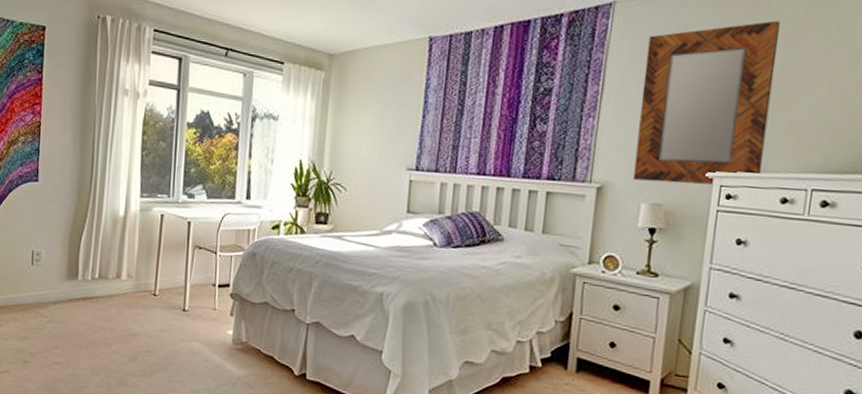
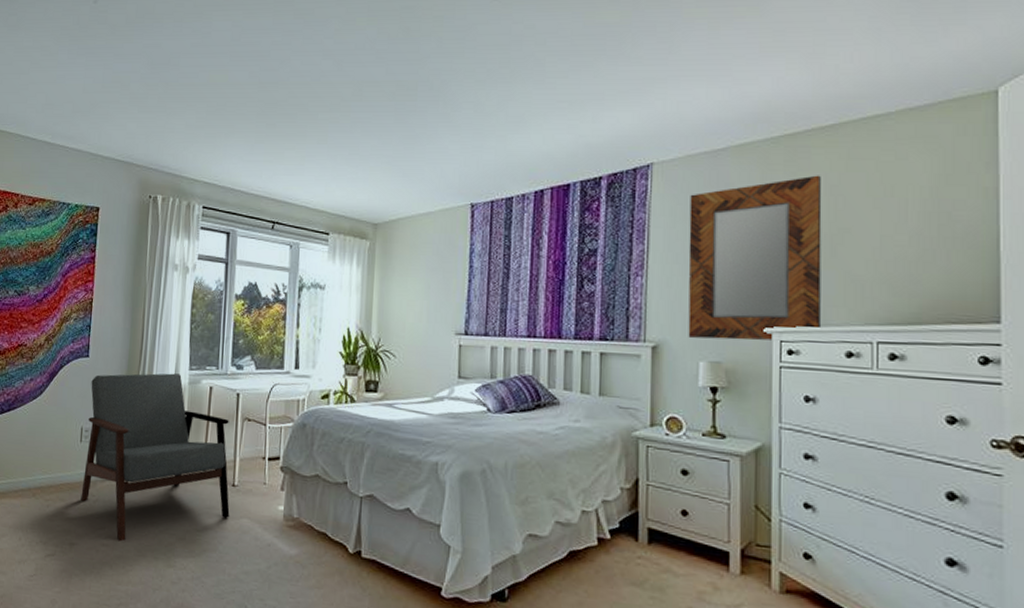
armchair: none [33,199,180,361] -> present [81,373,230,542]

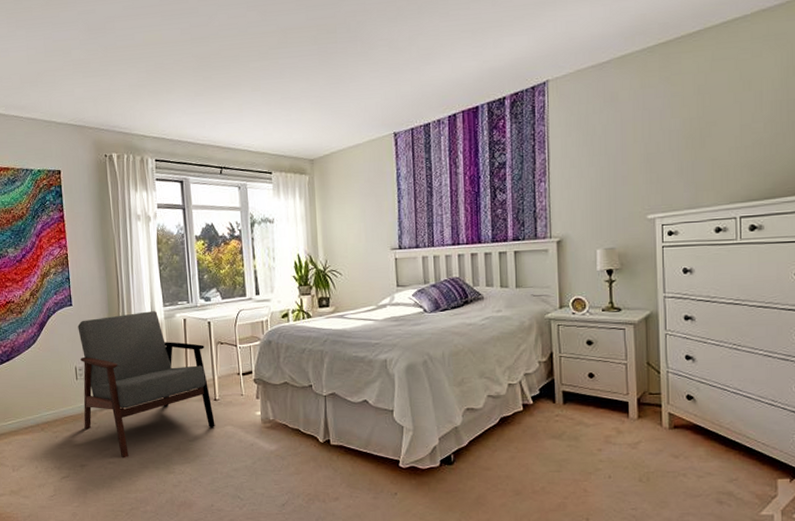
home mirror: present [688,175,822,340] -> none [581,77,694,230]

